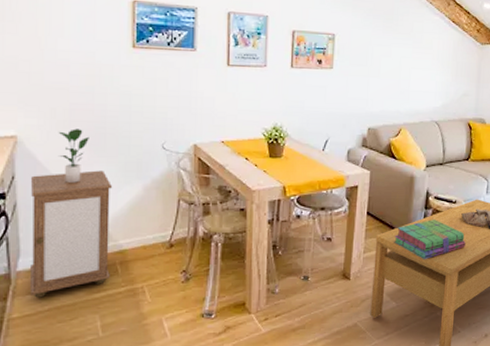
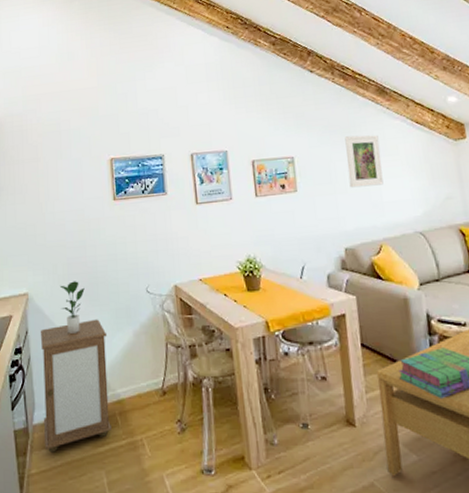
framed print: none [383,23,417,75] -> present [345,135,384,188]

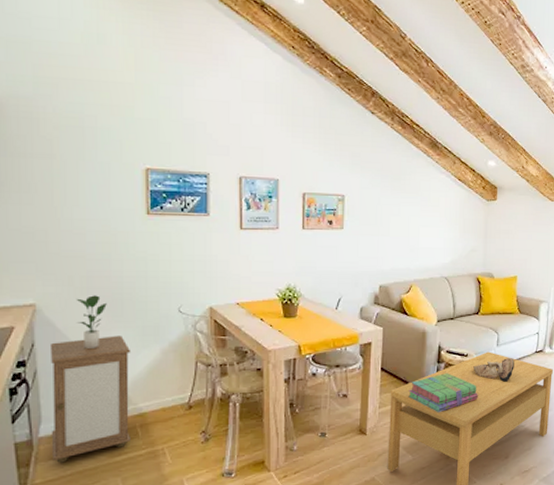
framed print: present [345,135,384,188] -> none [392,183,424,232]

